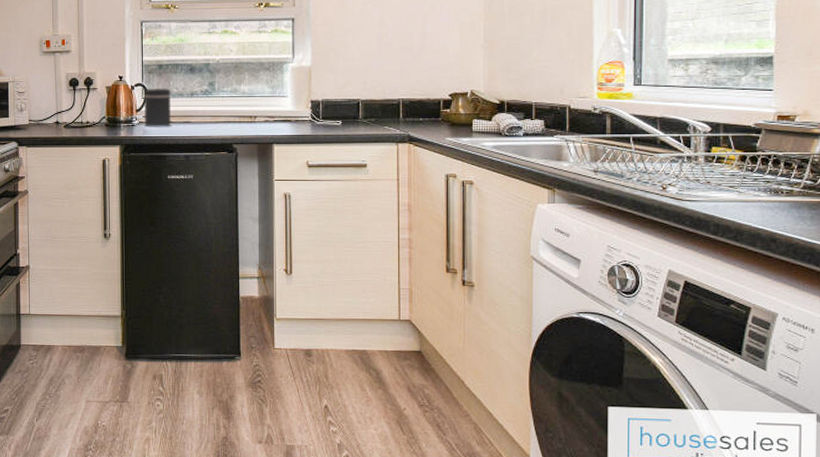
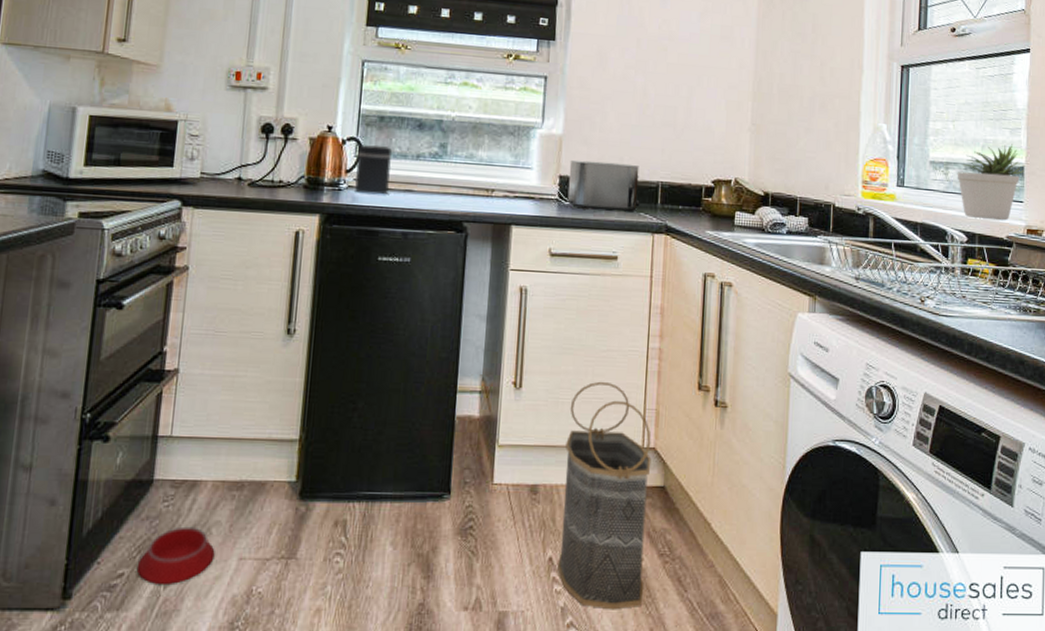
pet bowl: none [16,378,69,419] -> present [136,526,215,586]
toaster: none [319,86,384,127] -> present [567,159,640,212]
basket: none [332,267,408,448] -> present [556,381,652,610]
potted plant: none [698,35,774,110] -> present [957,144,1025,221]

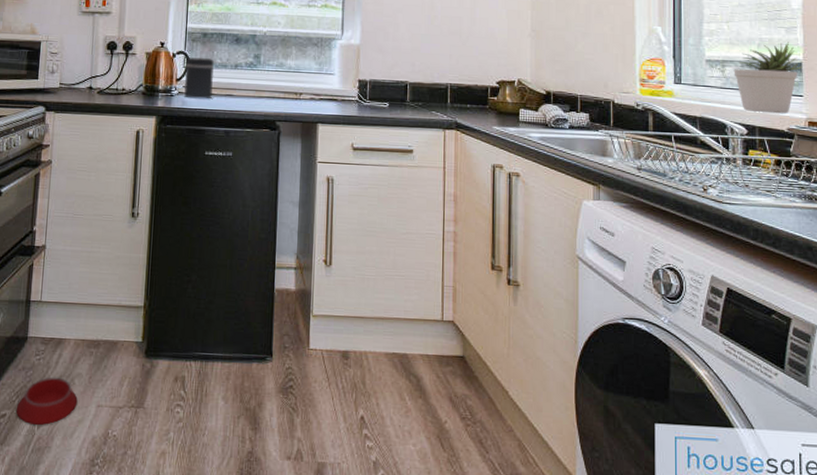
basket: present [556,381,652,610] -> none [368,260,451,467]
toaster: present [567,159,640,212] -> none [366,66,431,111]

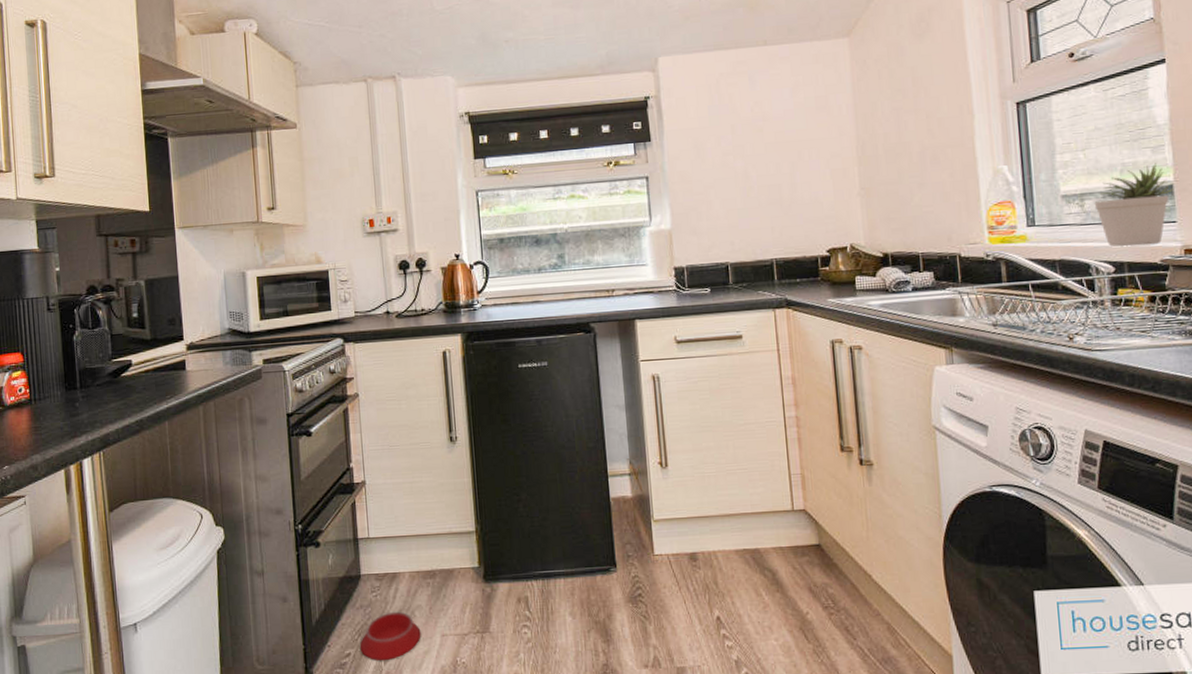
cylinder: present [184,57,215,99] -> none [485,265,518,310]

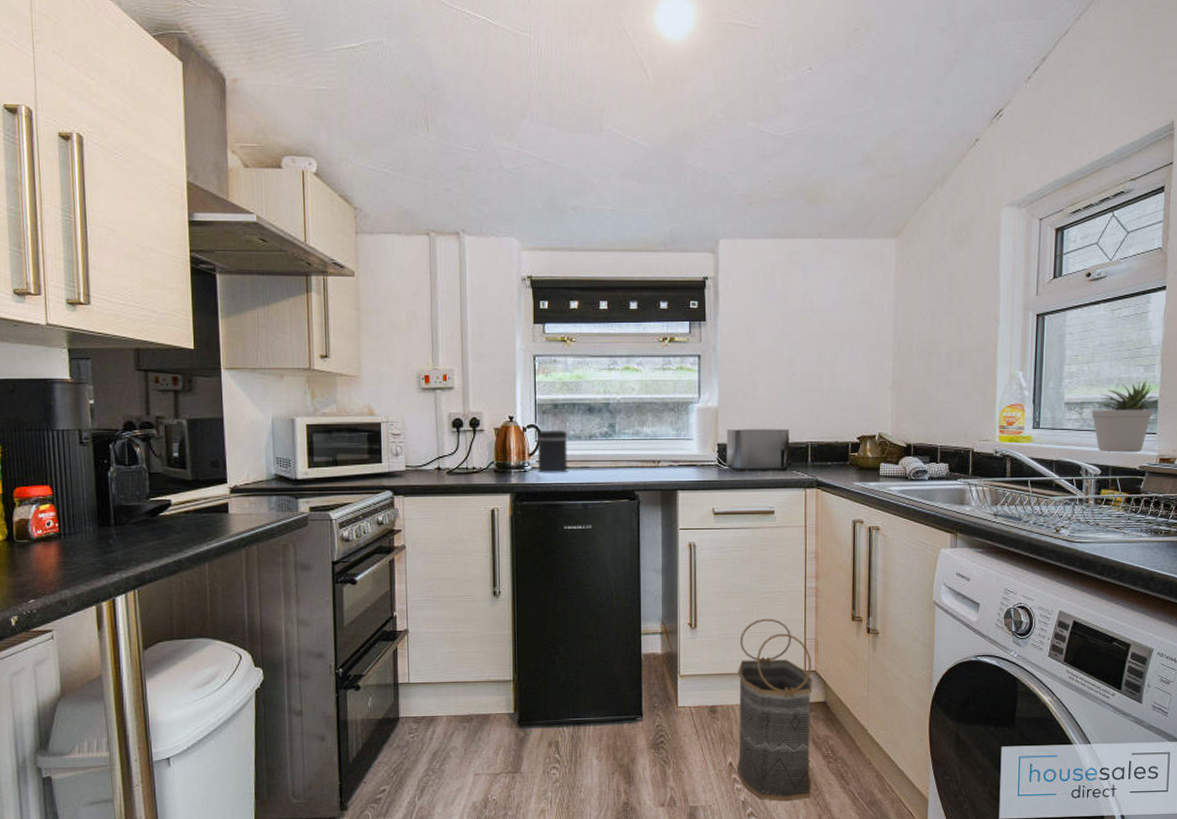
pet bowl: present [359,611,421,661] -> none [395,752,455,797]
cylinder: none [485,265,518,310] -> present [538,430,568,473]
toaster: none [682,246,757,296] -> present [726,428,792,472]
basket: none [716,453,813,660] -> present [736,618,813,802]

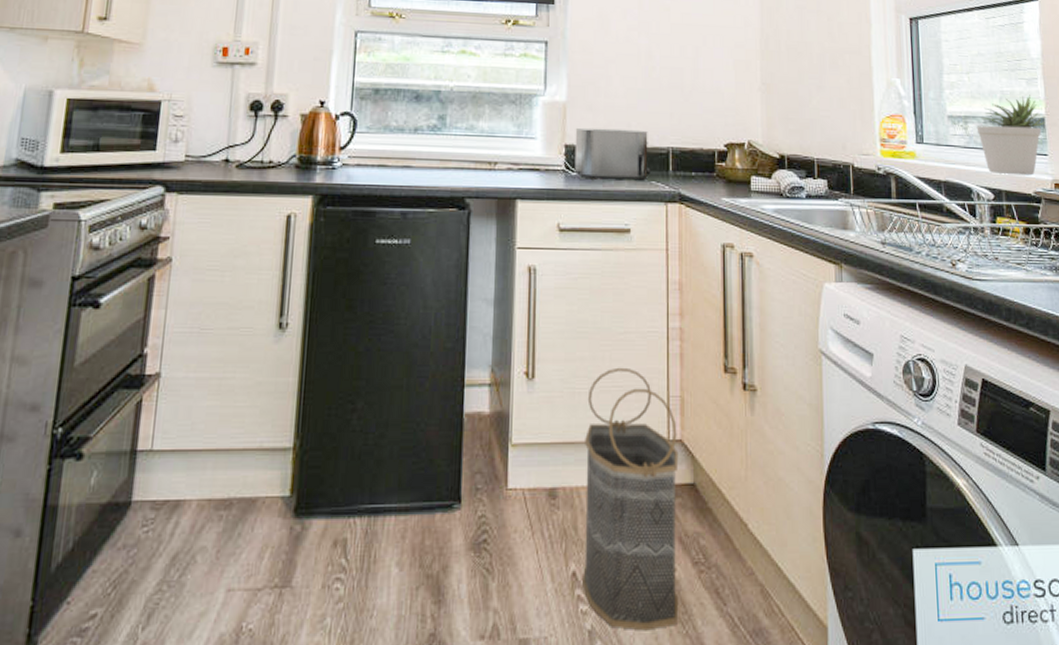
cylinder: present [538,430,568,473] -> none [350,120,389,172]

